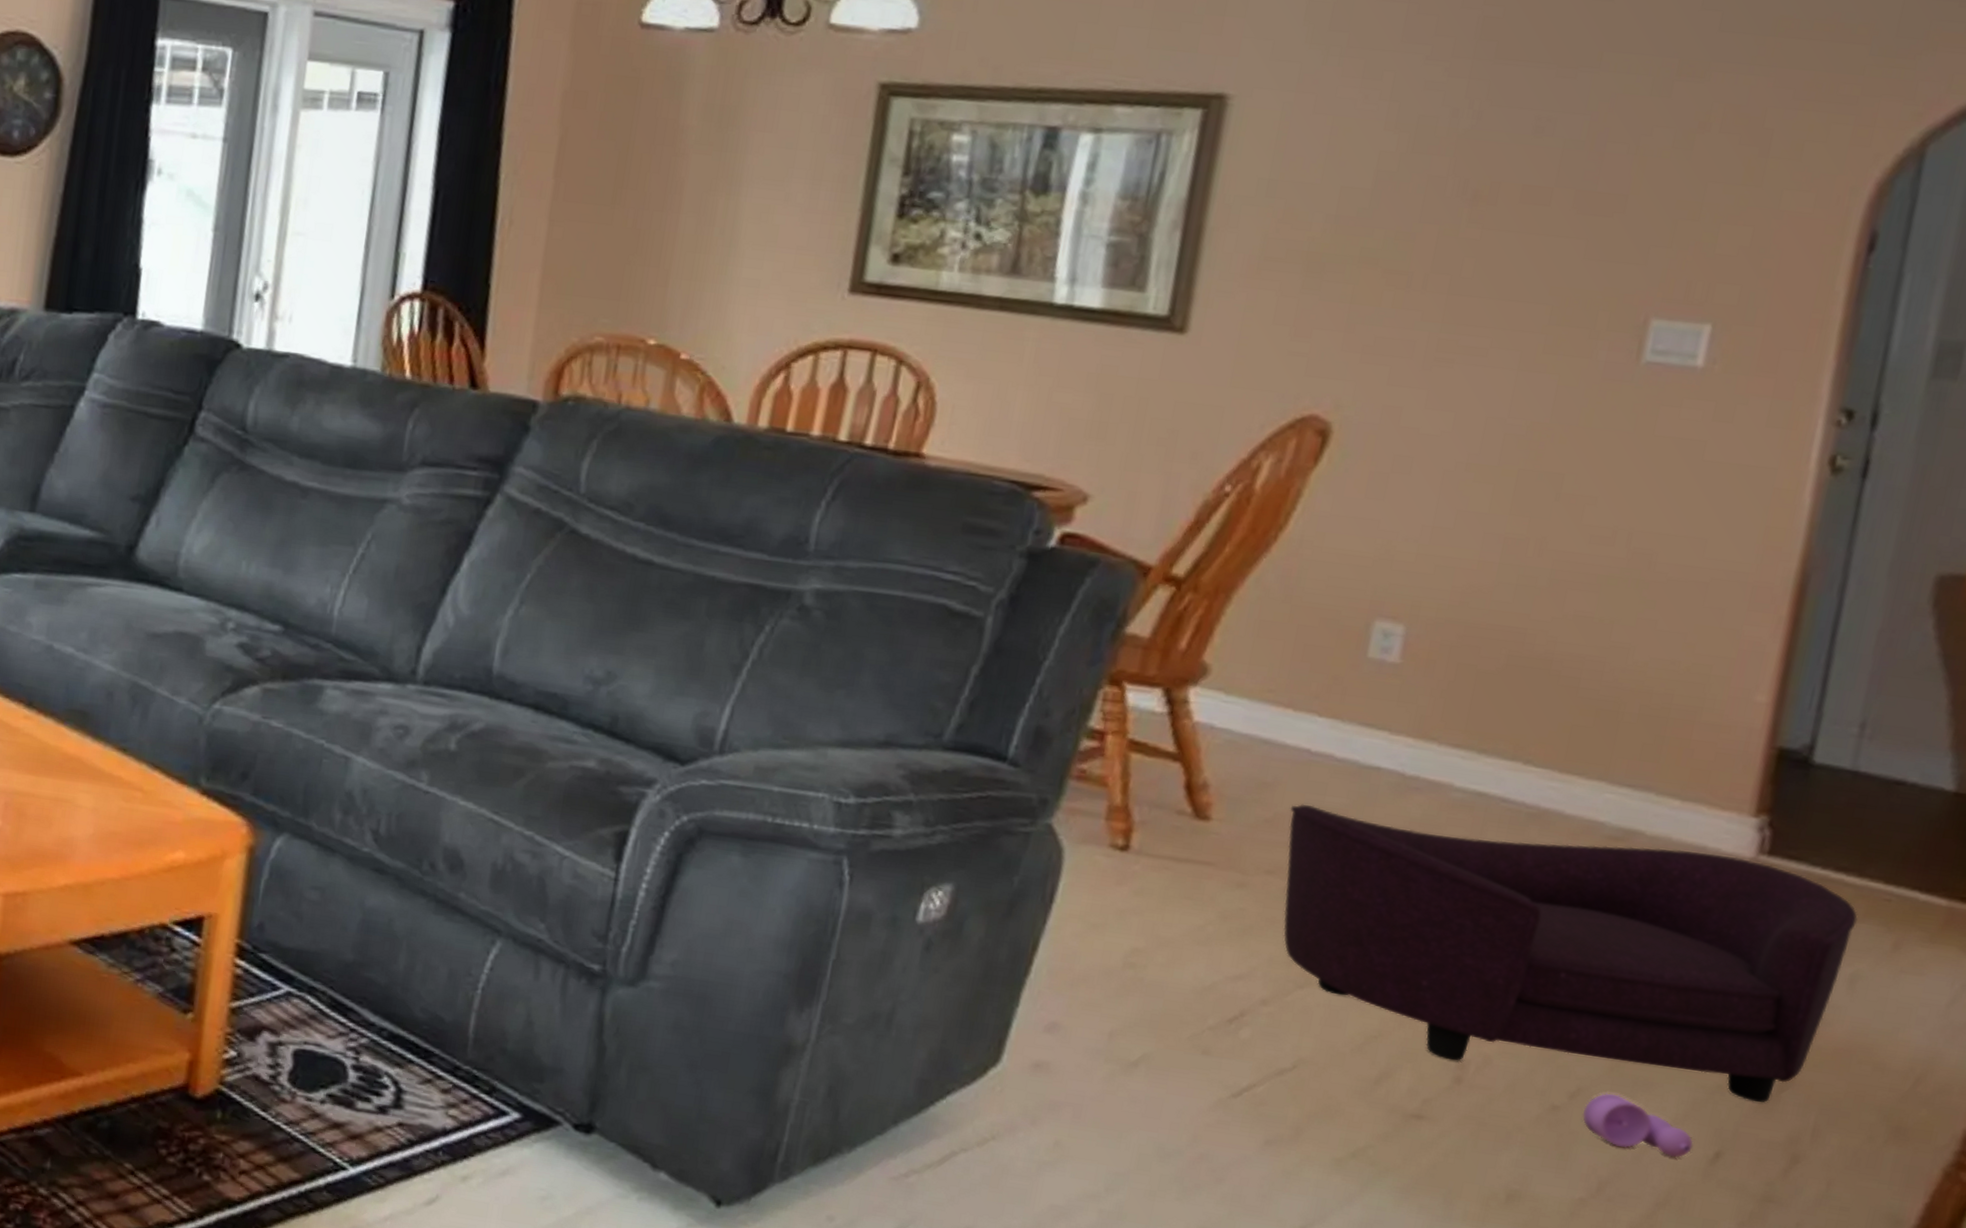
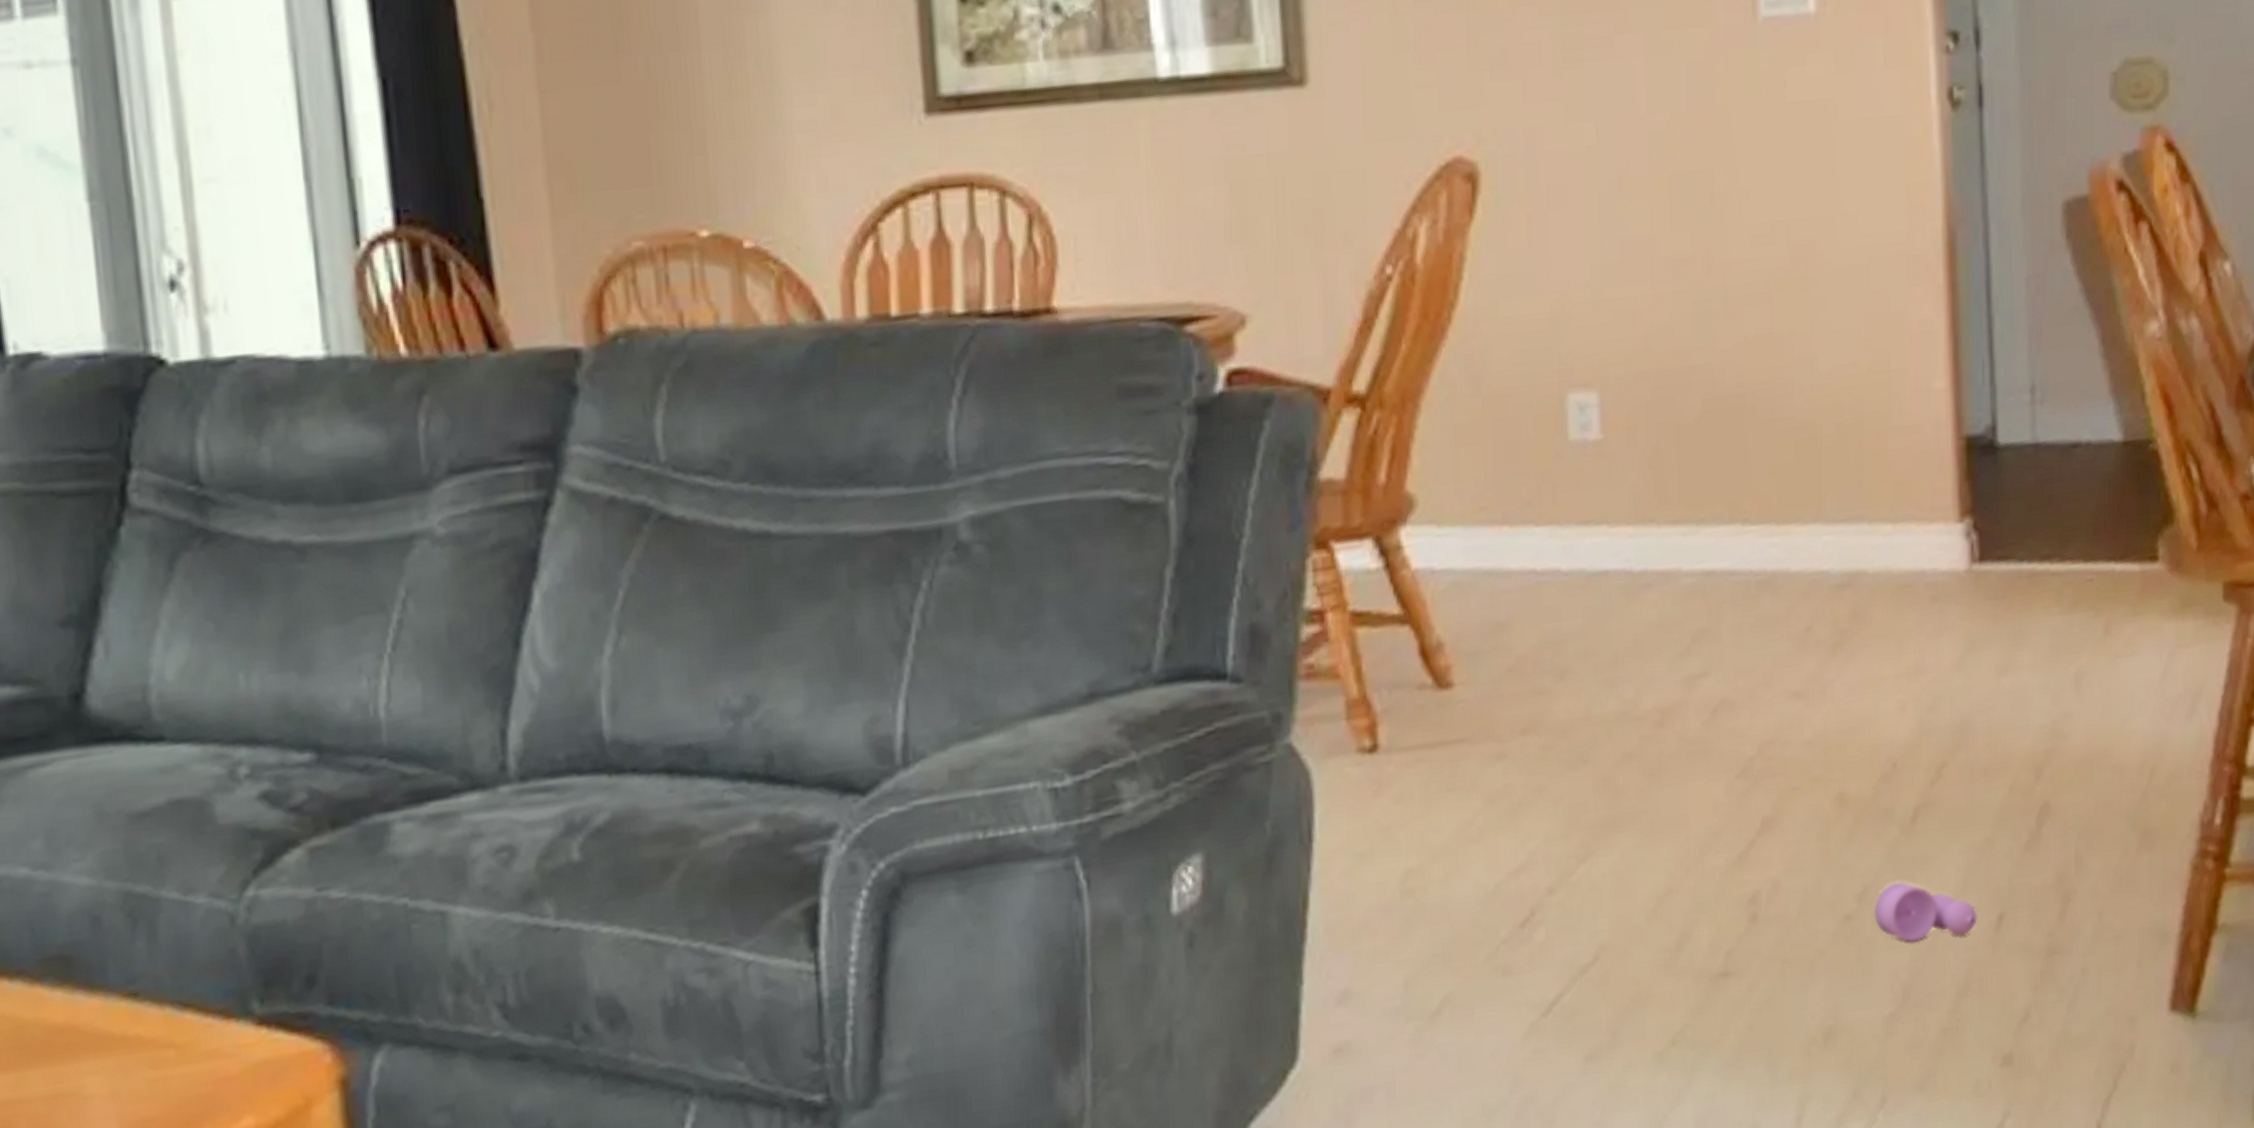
dog bed: present [1283,803,1858,1103] -> none [1530,572,2069,898]

